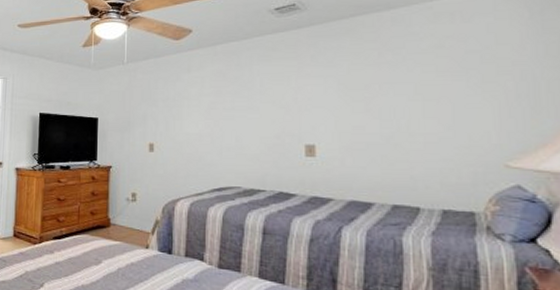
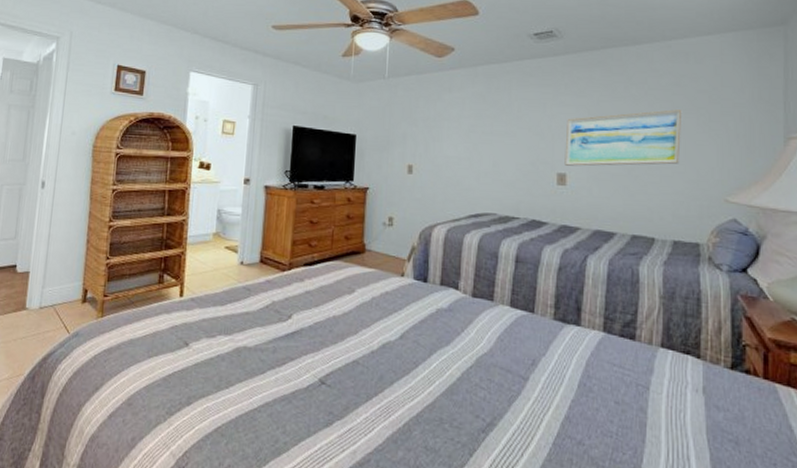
wall art: none [313,73,449,137] -> present [564,109,682,167]

